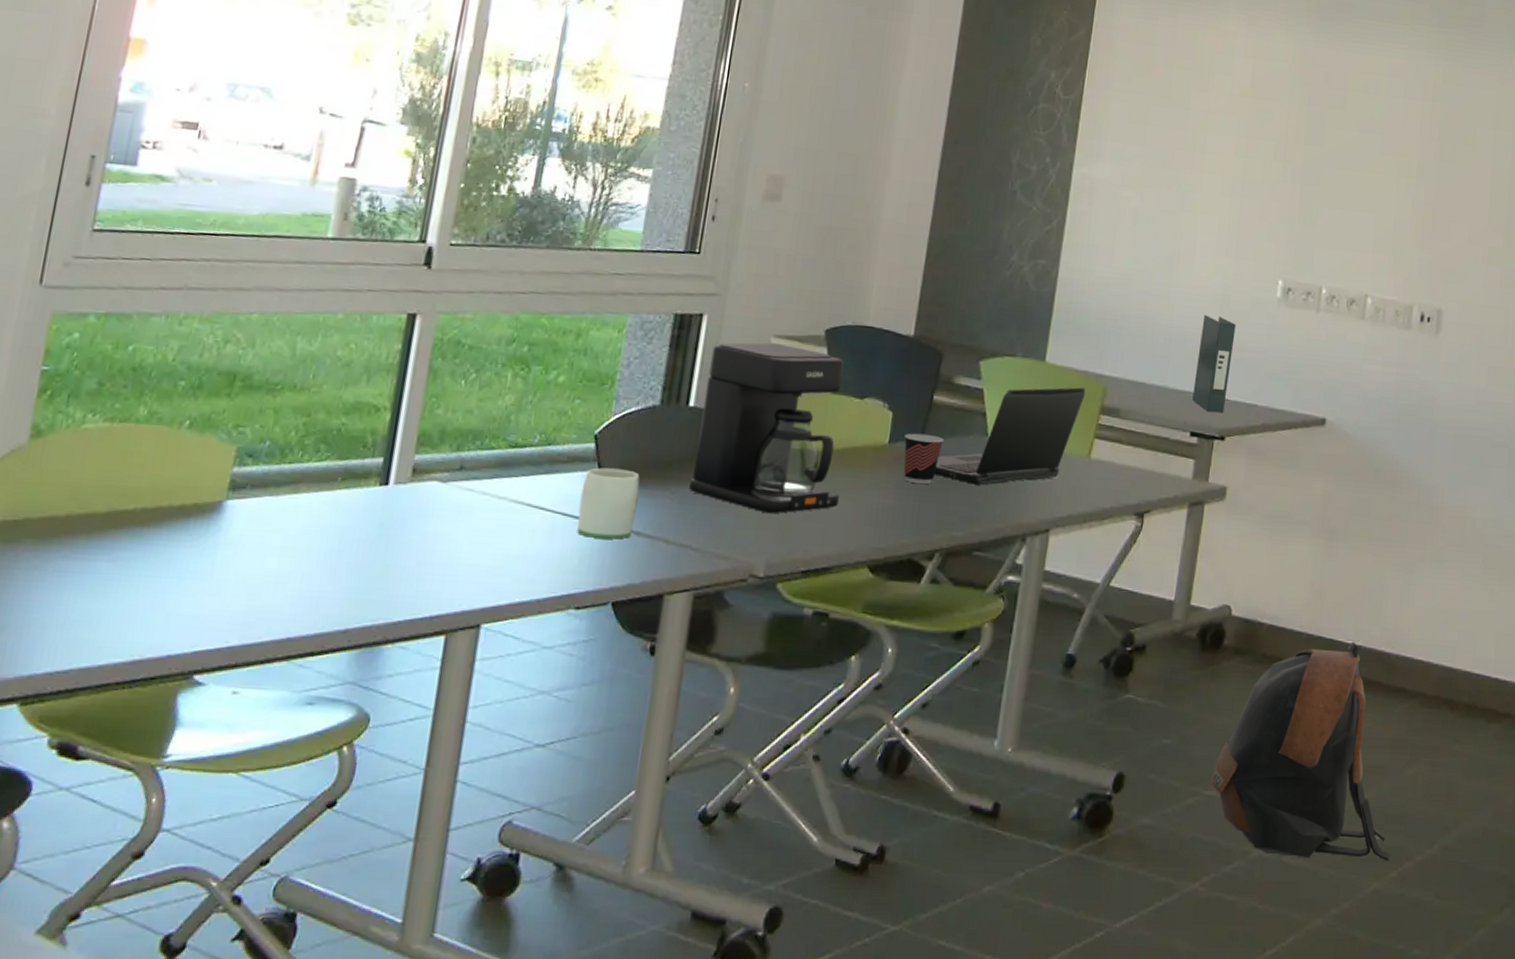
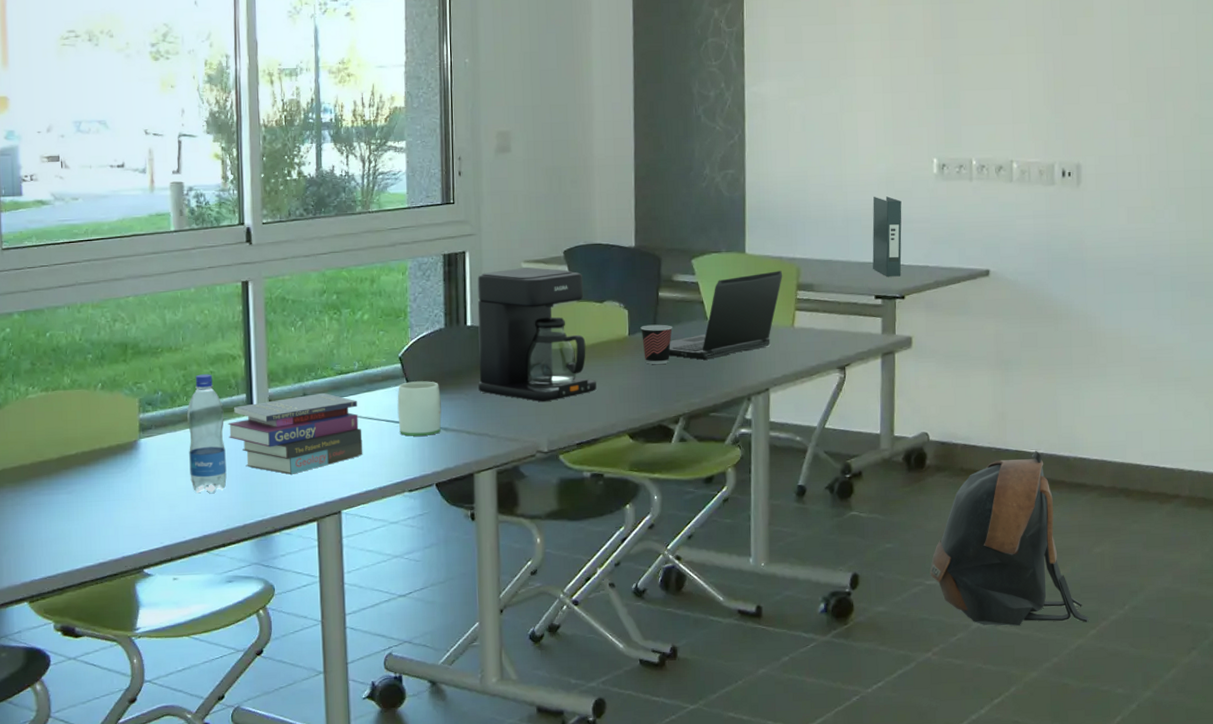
bottle: none [284,425,350,582] -> present [187,374,227,494]
books: none [348,468,530,570] -> present [228,392,363,475]

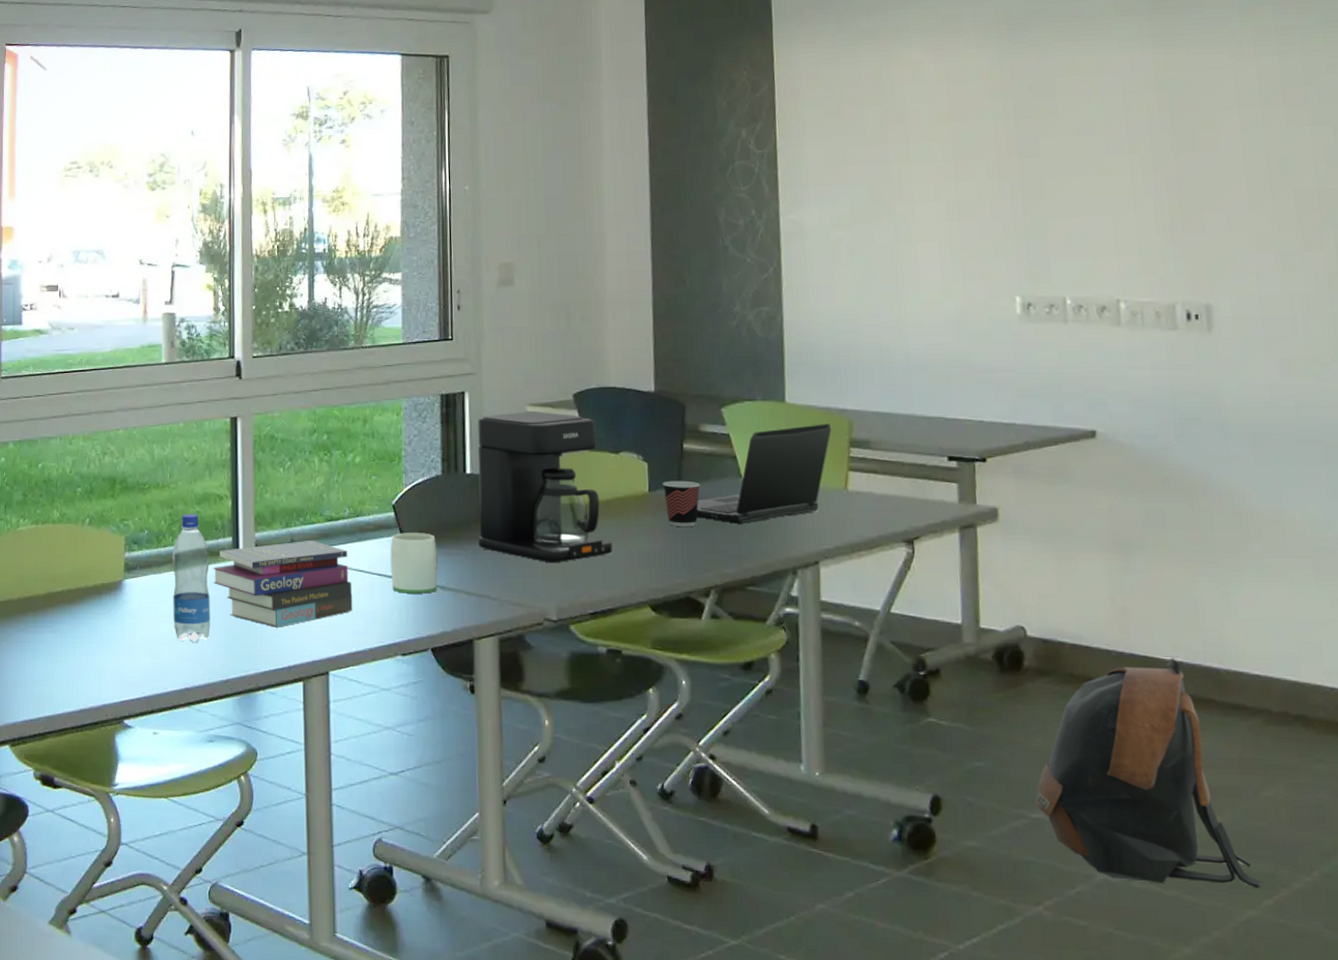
binder: present [872,196,902,277] -> none [940,339,981,435]

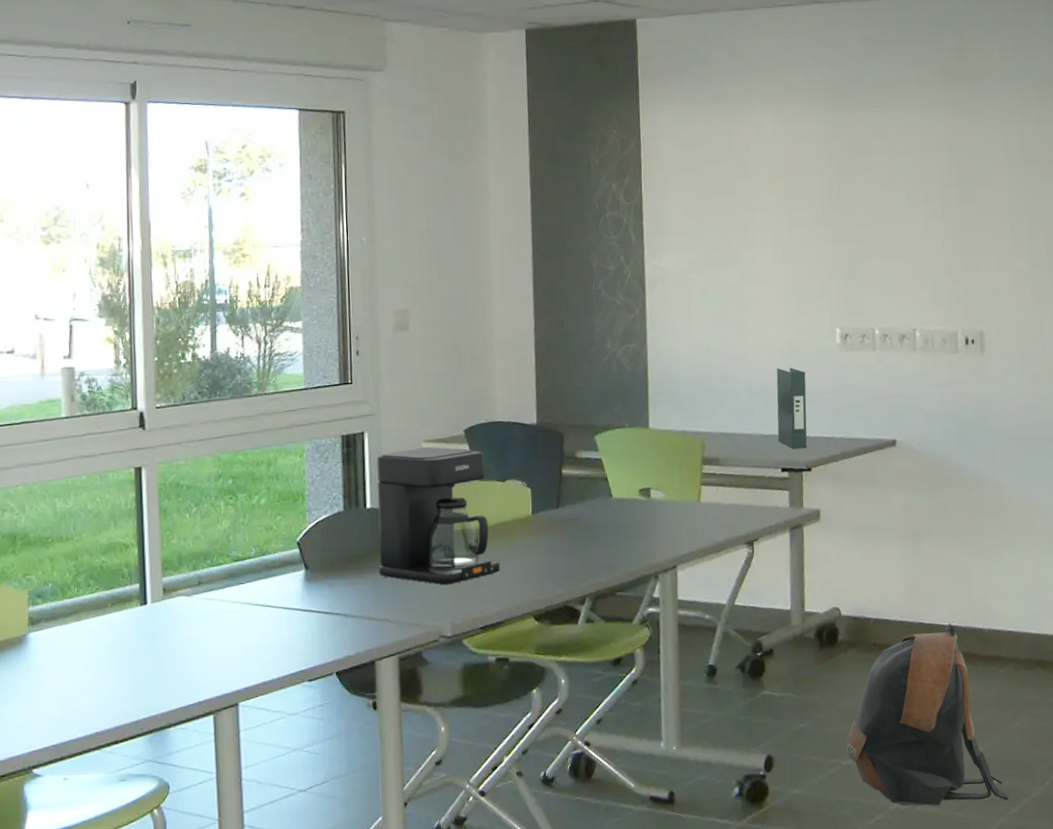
bottle: present [172,514,210,642] -> none [78,564,119,689]
books: present [213,540,353,628] -> none [120,580,261,667]
mug: present [390,533,438,594] -> none [295,566,342,624]
cup: present [662,480,700,527] -> none [544,502,577,544]
laptop computer: present [696,424,832,524] -> none [573,445,688,538]
binder: none [940,339,981,435] -> present [776,367,807,450]

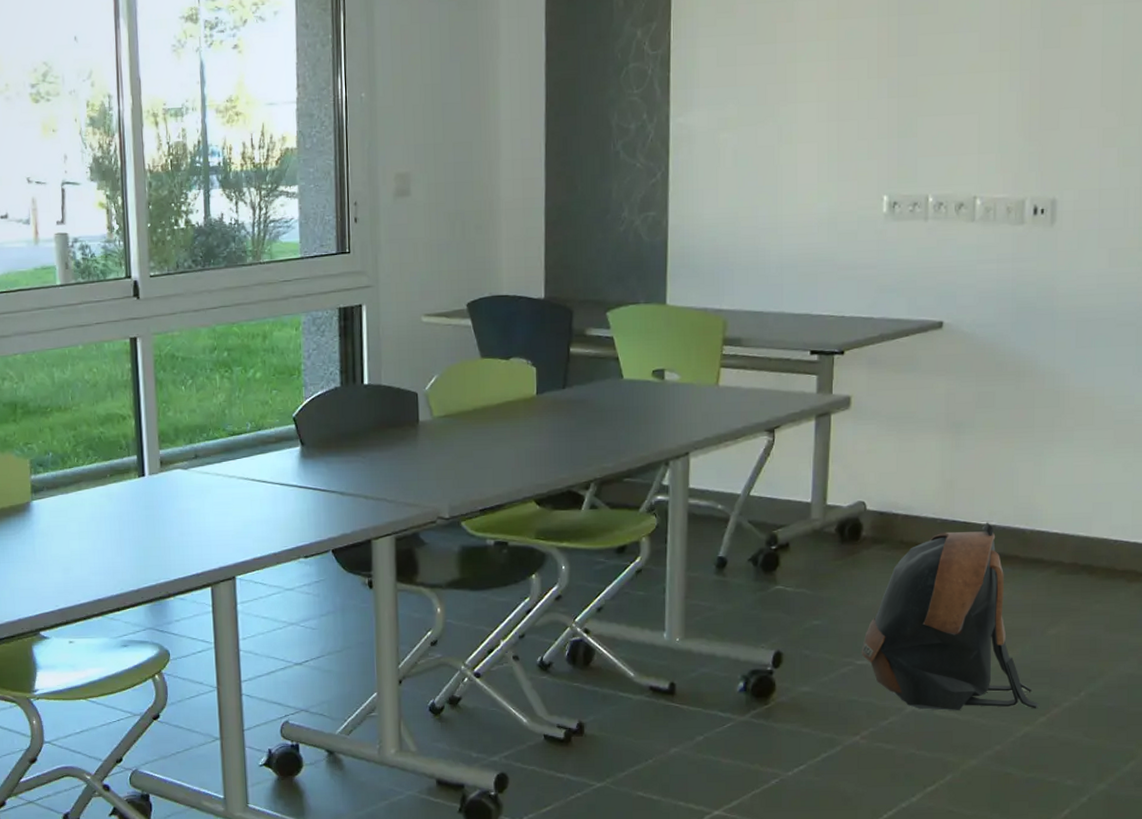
coffee maker: present [377,447,500,585] -> none [375,321,501,466]
binder: present [776,367,807,450] -> none [809,239,845,330]

